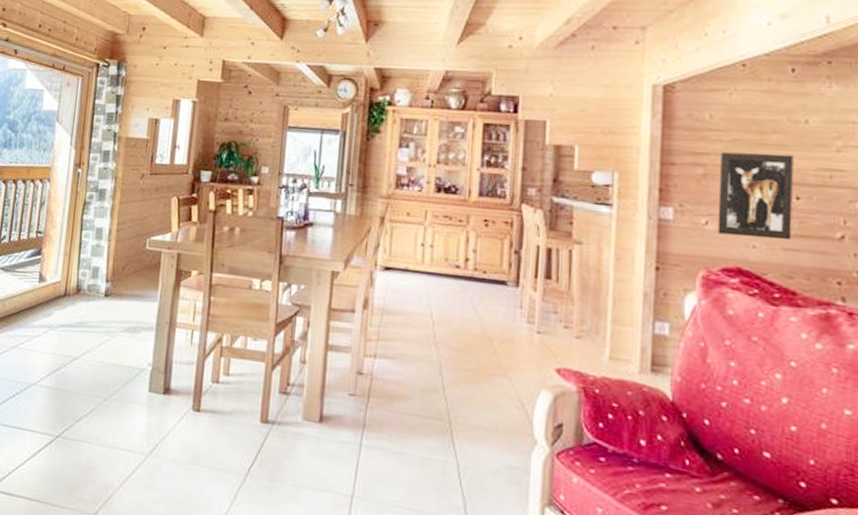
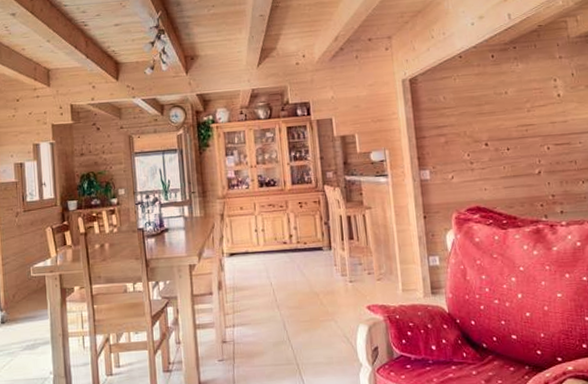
wall art: present [717,152,794,241] -> none [454,118,508,184]

